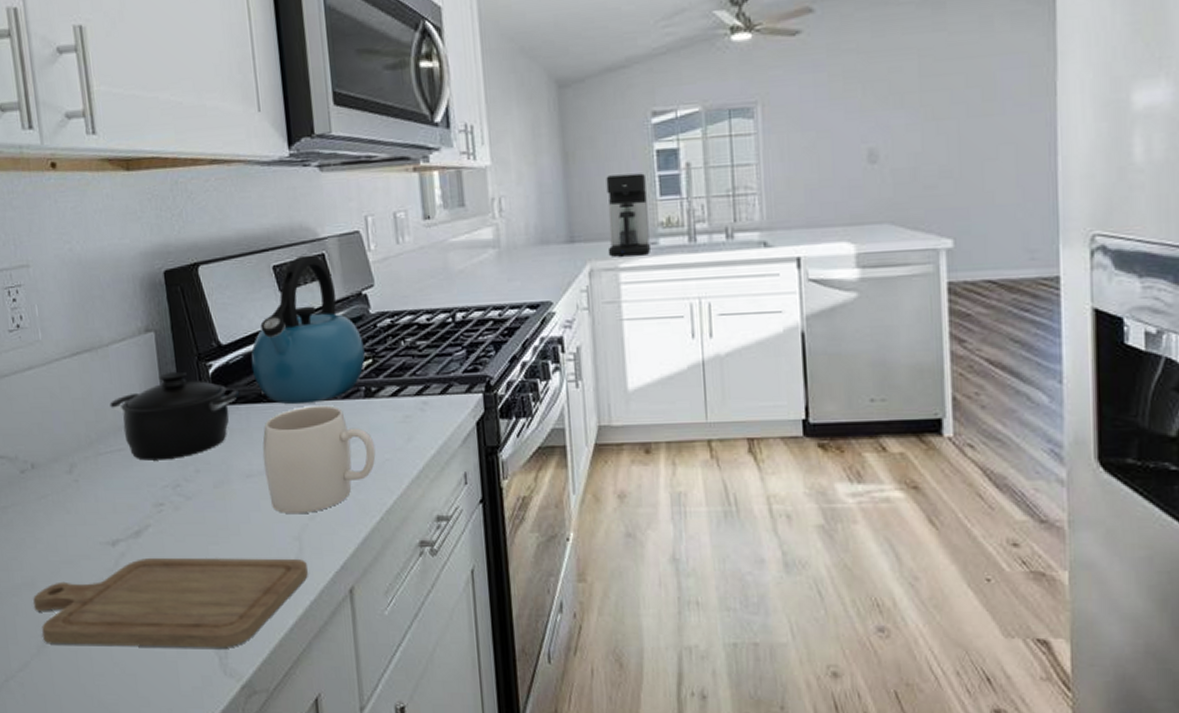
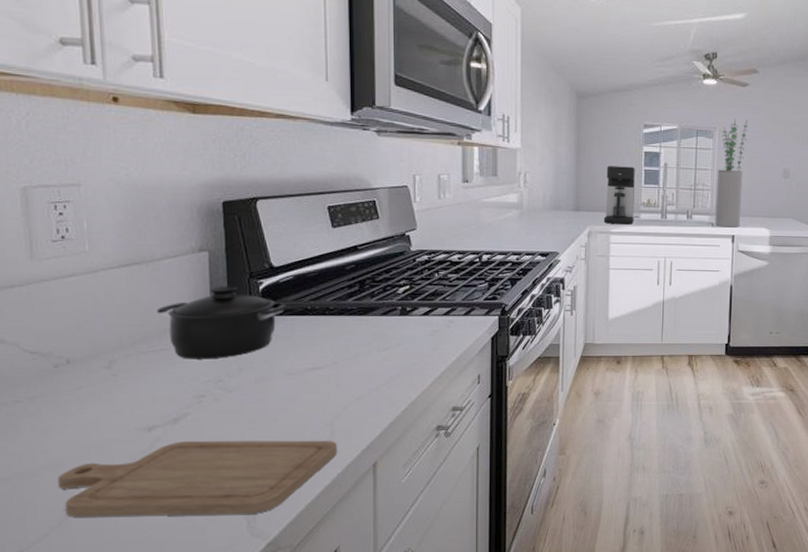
kettle: present [251,255,365,404] -> none [300,200,403,317]
mug: present [262,405,376,515] -> none [304,320,406,405]
vase: none [765,83,808,247] -> present [715,119,748,228]

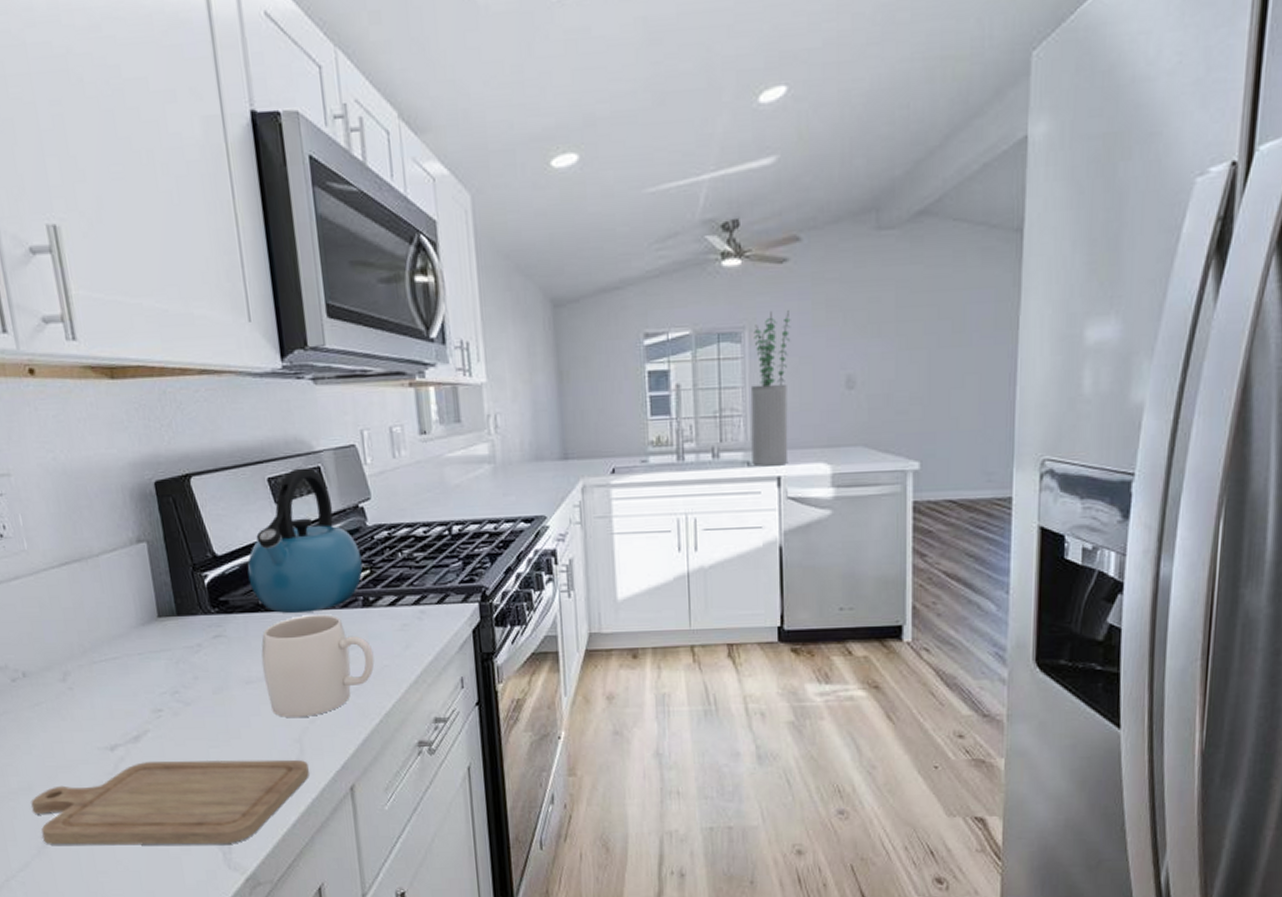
saucepan: present [156,286,288,359] -> none [102,581,237,668]
kettle: none [300,200,403,317] -> present [247,467,363,613]
mug: none [304,320,406,405] -> present [261,614,375,719]
coffee maker: present [603,166,635,225] -> none [599,393,640,474]

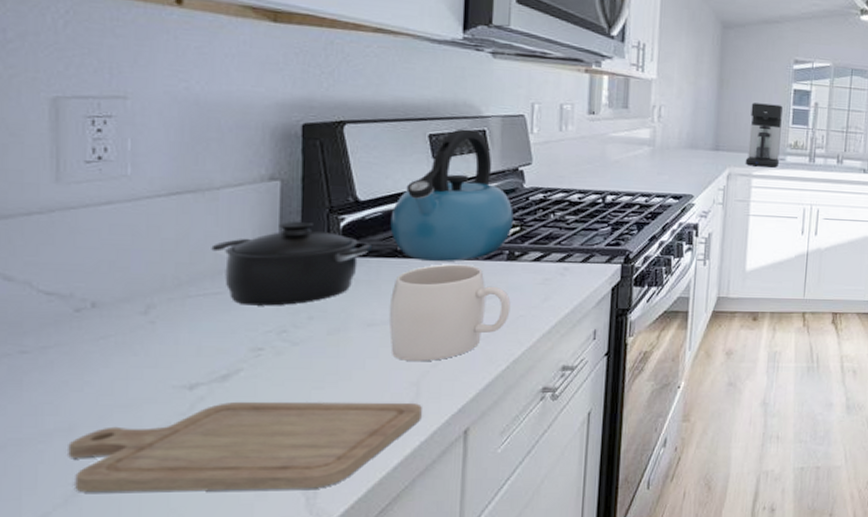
saucepan: none [102,581,237,668] -> present [211,221,373,306]
coffee maker: none [599,393,640,474] -> present [745,103,783,168]

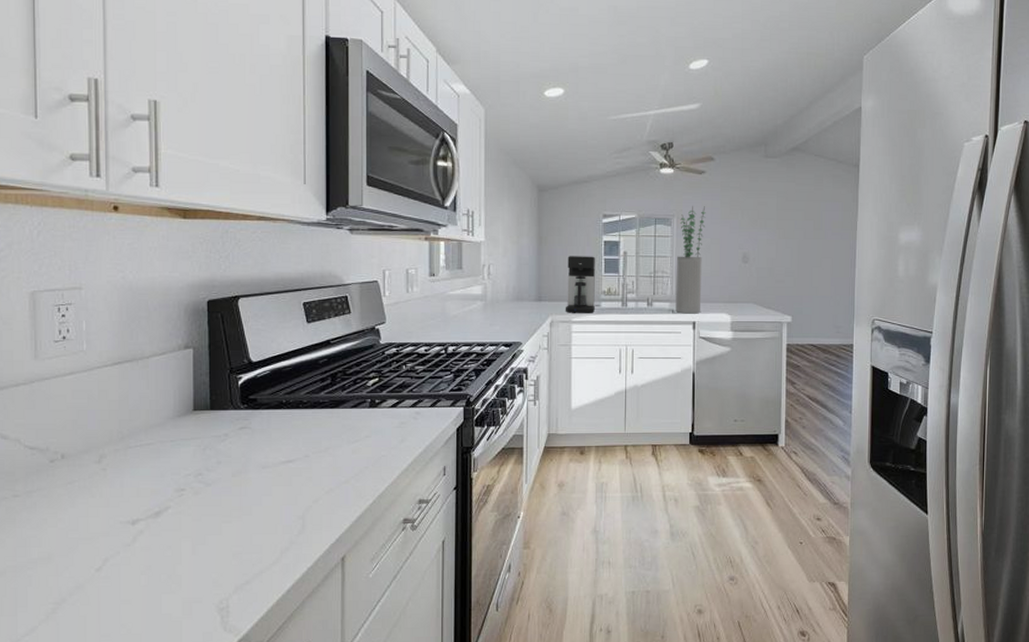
chopping board: present [68,401,422,492] -> none [48,533,307,610]
saucepan: present [211,221,373,306] -> none [144,381,264,453]
mug: present [388,264,511,362] -> none [278,413,374,498]
kettle: present [390,128,514,261] -> none [276,296,373,410]

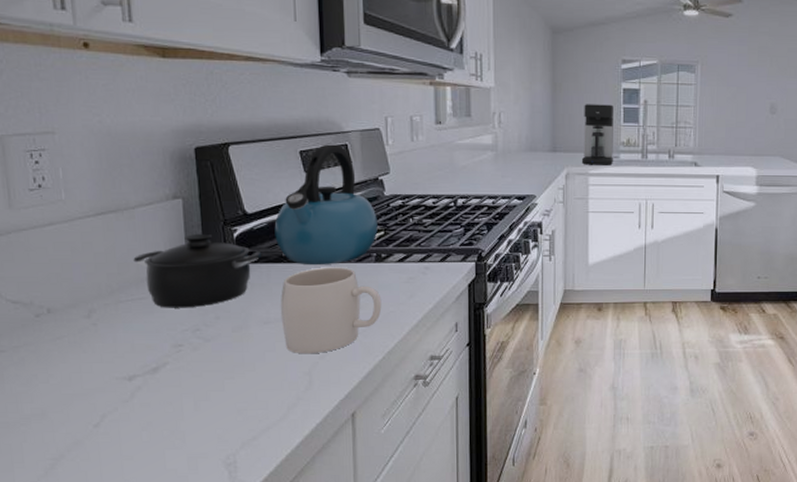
saucepan: none [144,381,264,453] -> present [133,233,262,308]
kettle: none [276,296,373,410] -> present [274,144,378,264]
mug: none [278,413,374,498] -> present [280,267,382,354]
vase: present [675,206,706,314] -> none [698,52,732,167]

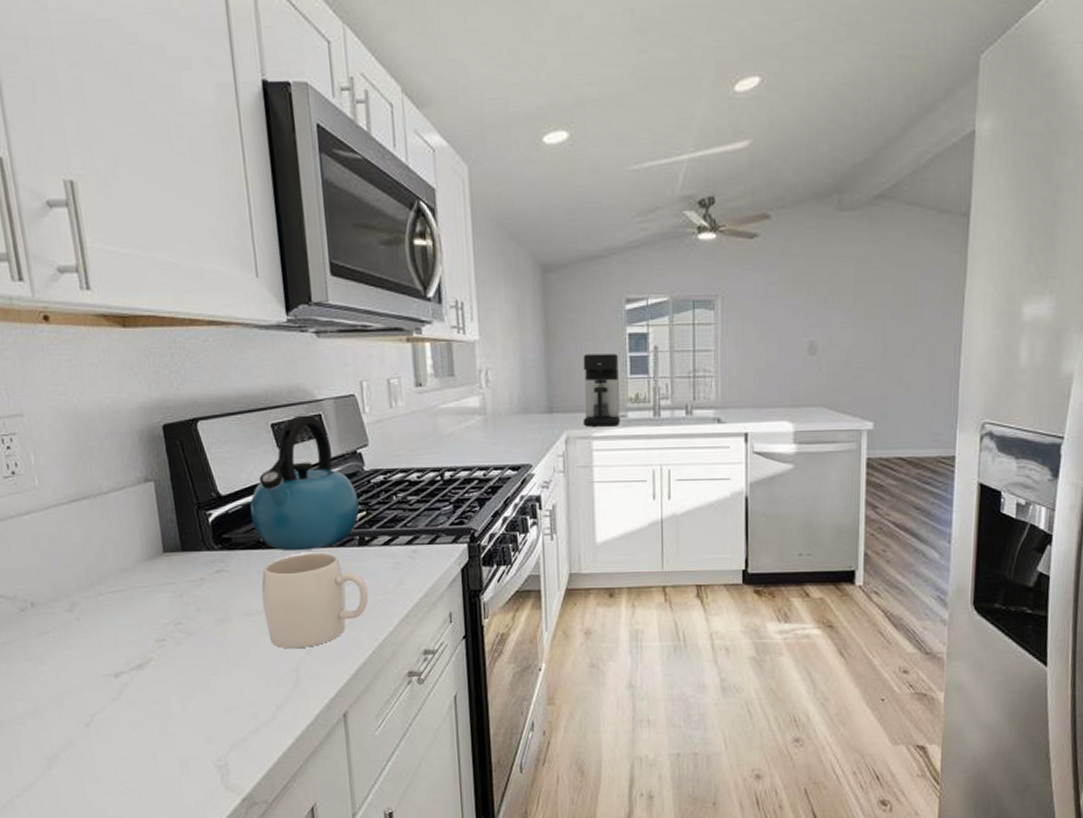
saucepan: present [133,233,262,308] -> none [110,519,240,600]

